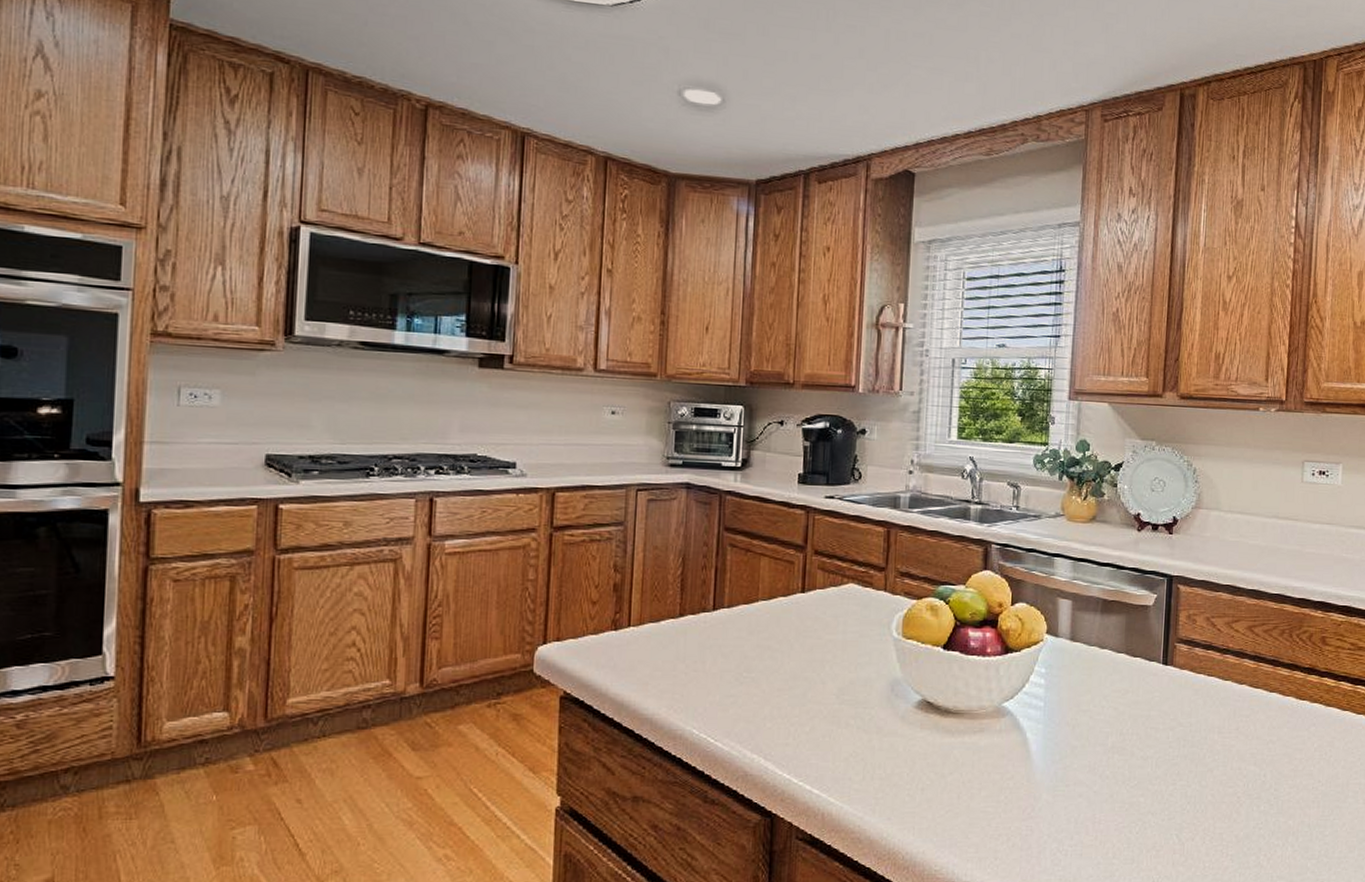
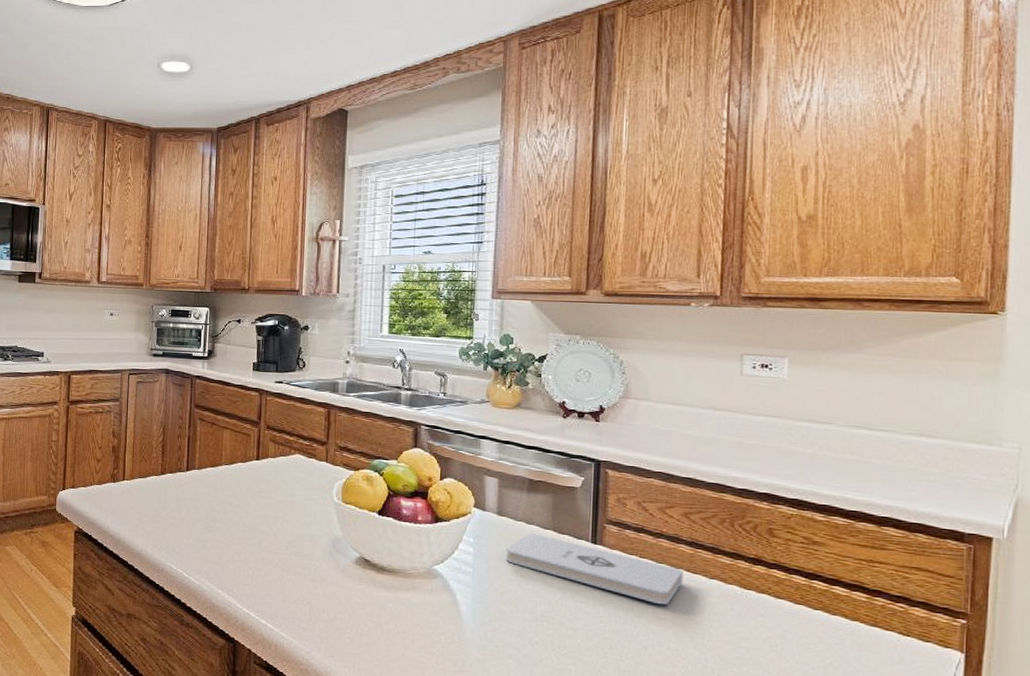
notepad: none [1078,657,1247,724] -> present [506,532,684,605]

